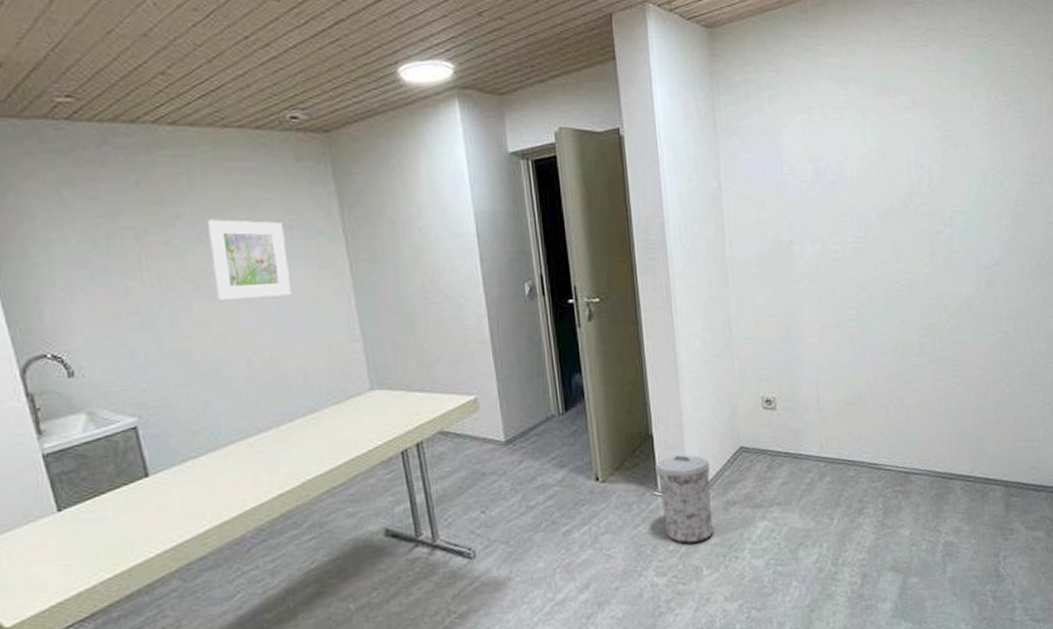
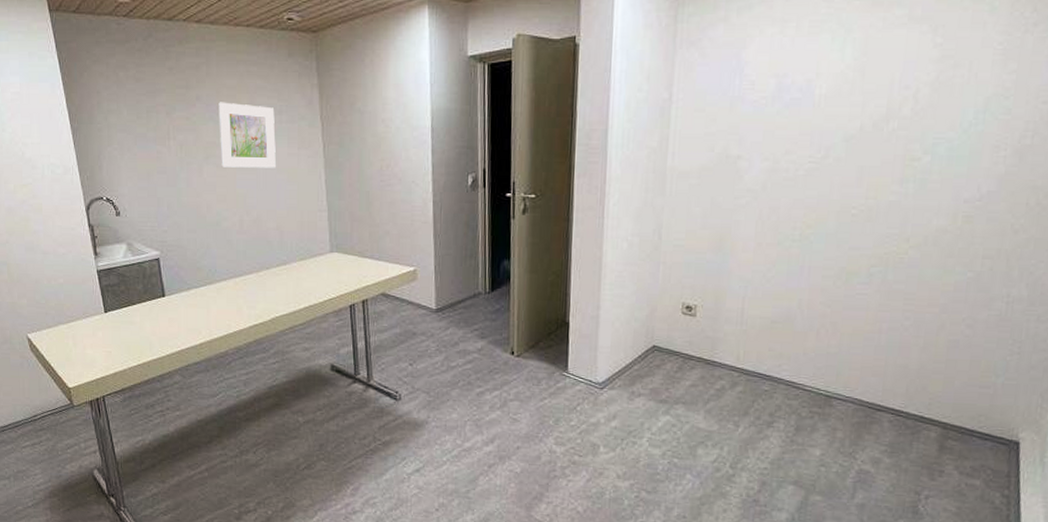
trash can: present [655,455,713,543] -> none [567,344,621,423]

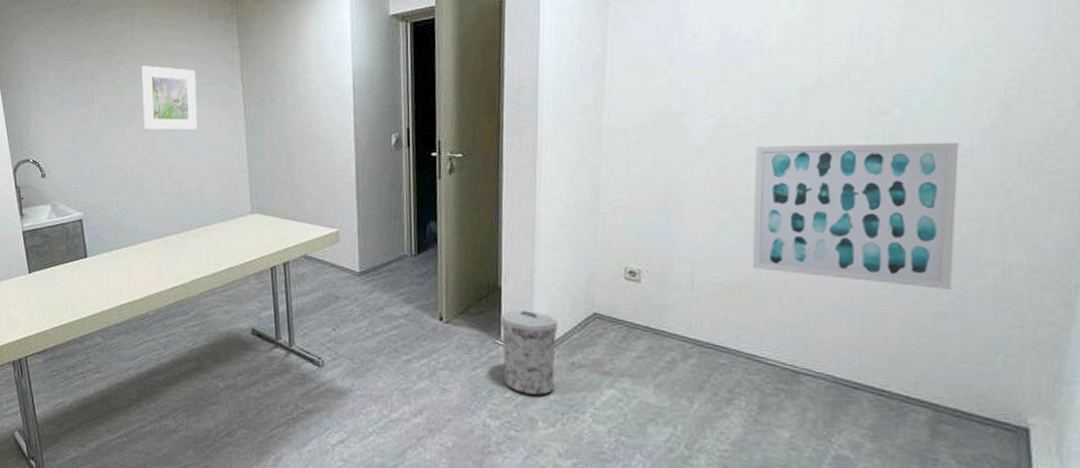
trash can: none [567,344,621,423] -> present [500,310,559,395]
wall art: none [795,187,977,321] -> present [752,142,958,289]

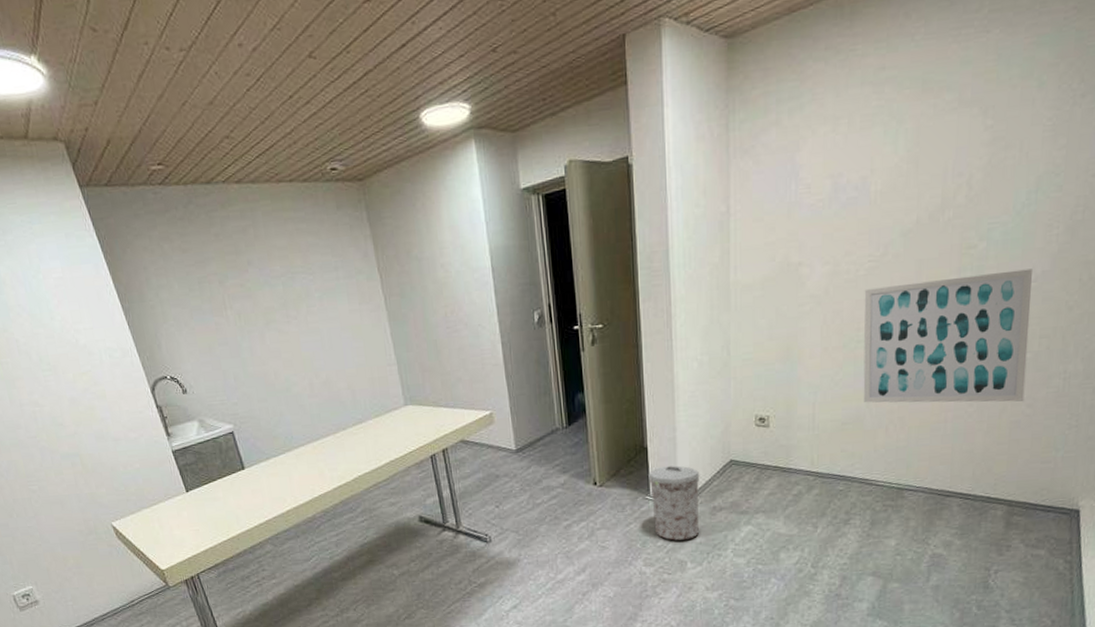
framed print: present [141,65,198,130] -> none [271,264,340,332]

